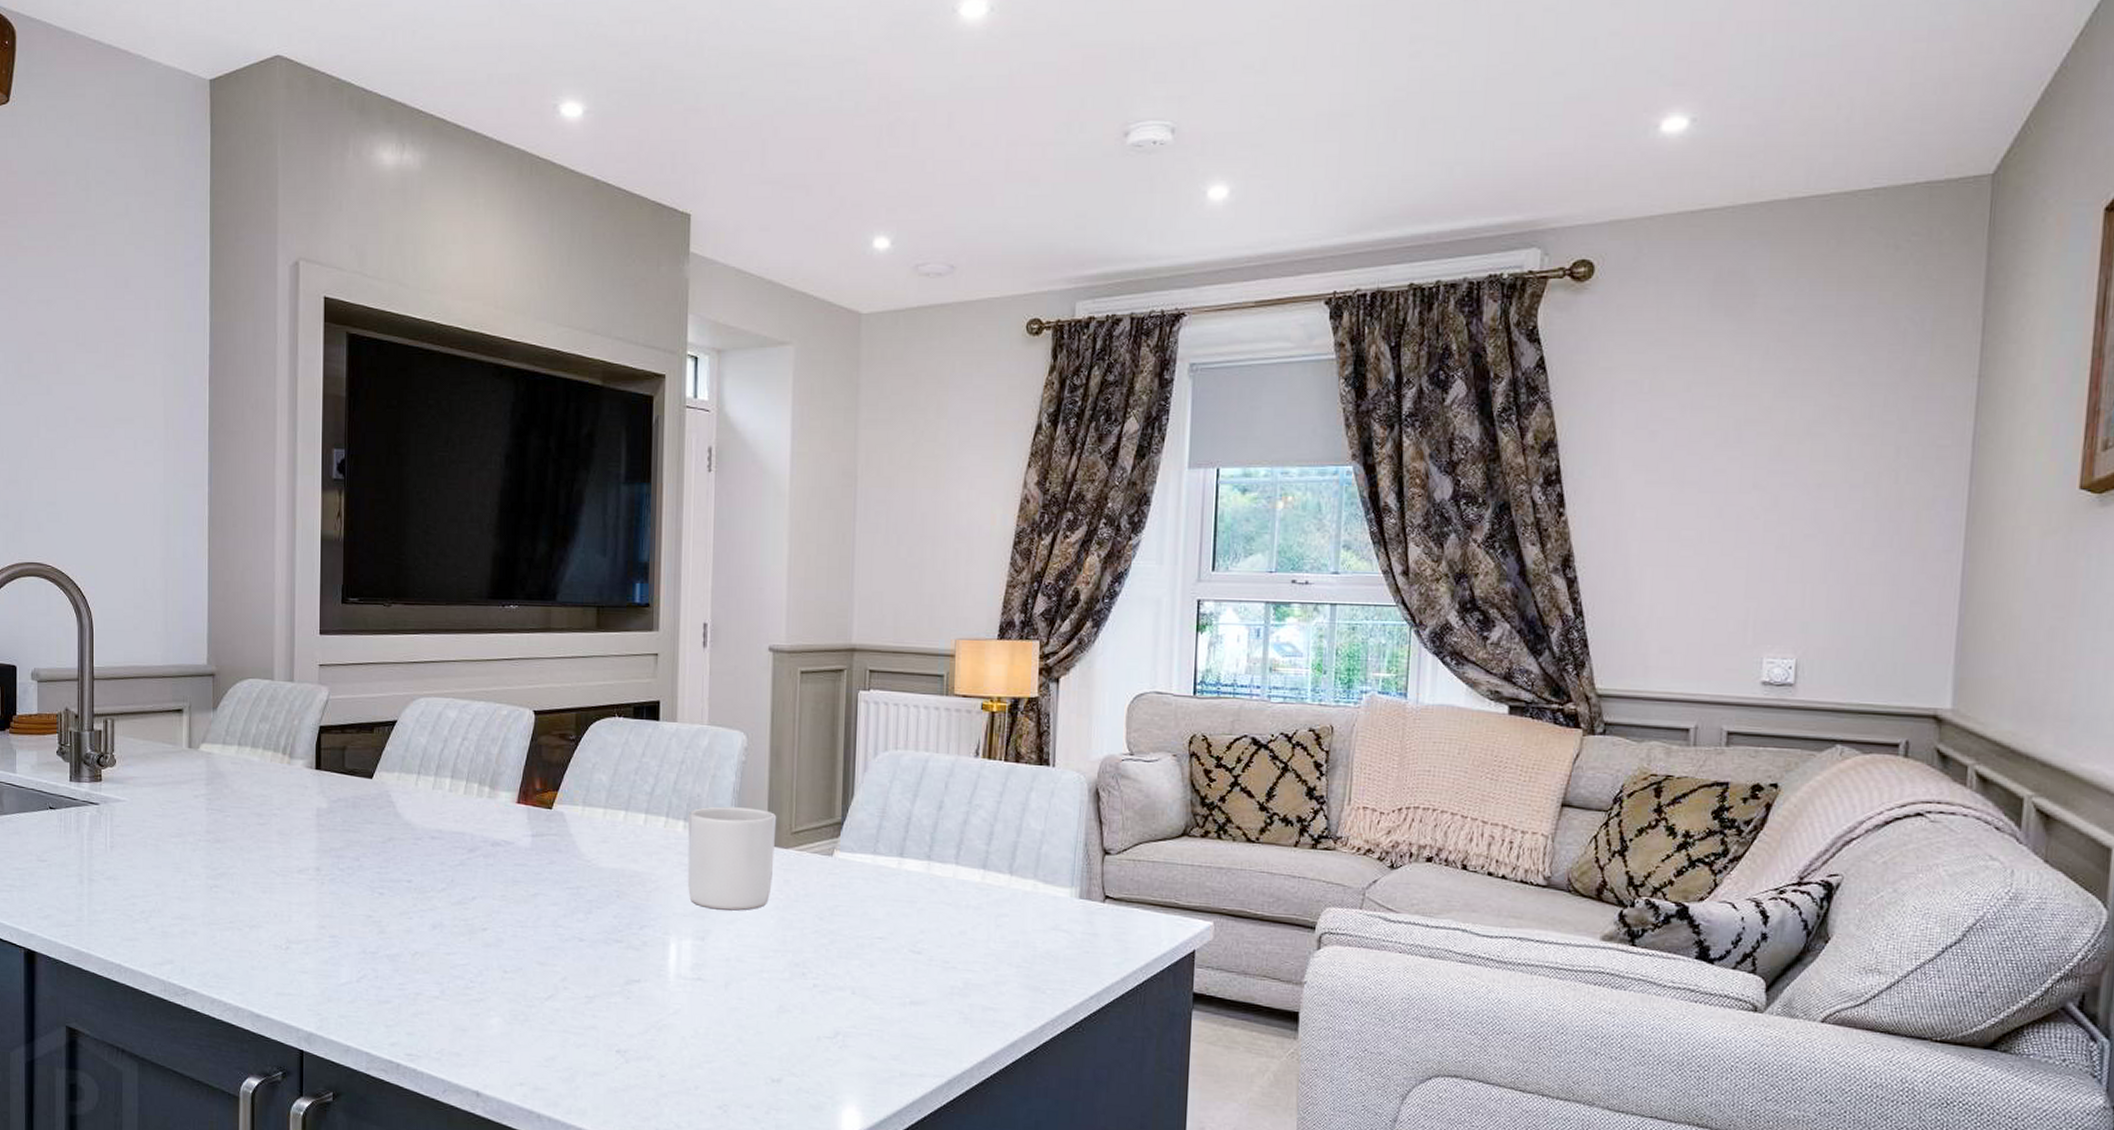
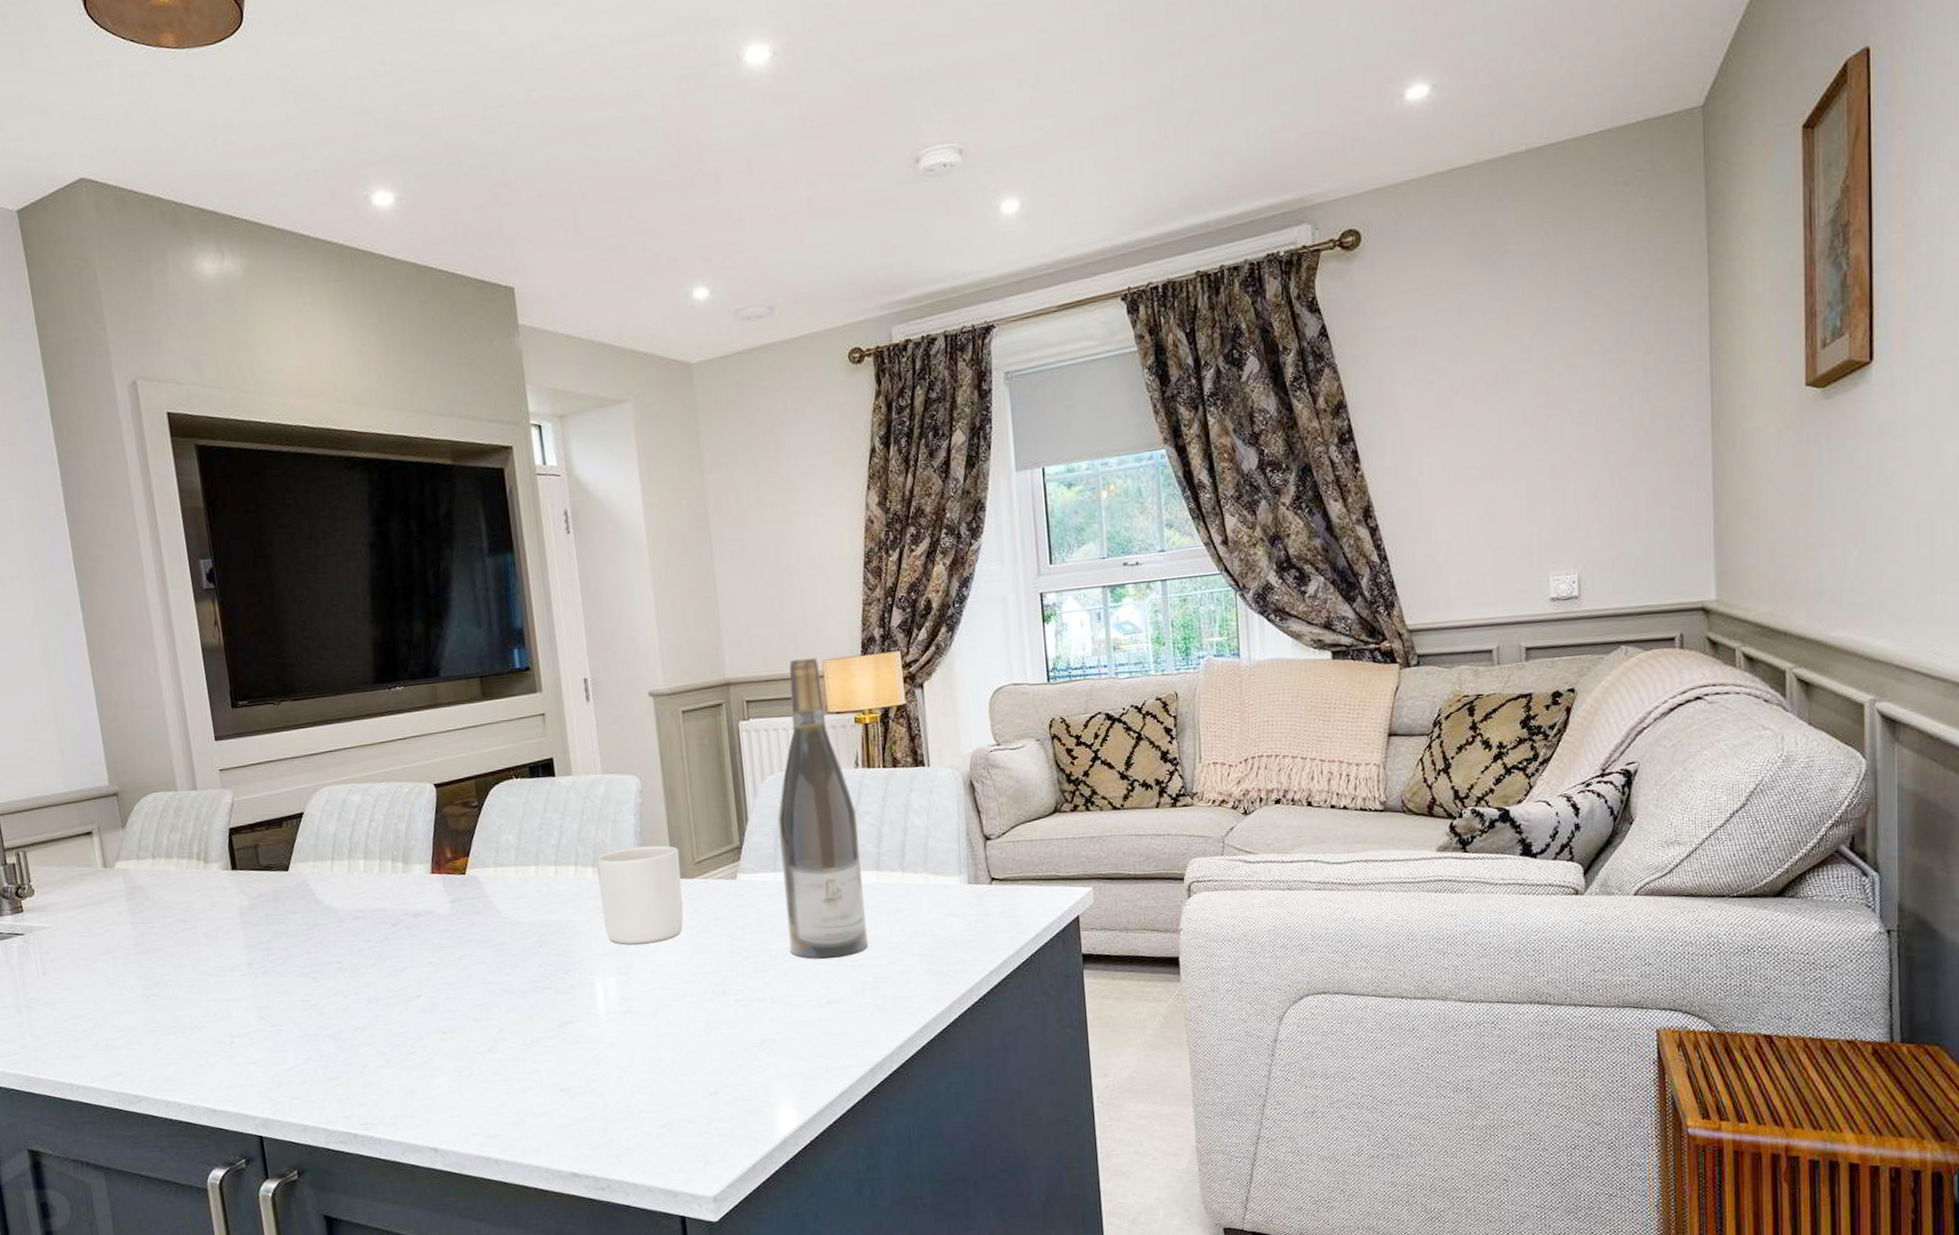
wine bottle: none [879,634,970,957] -> present [778,658,868,959]

